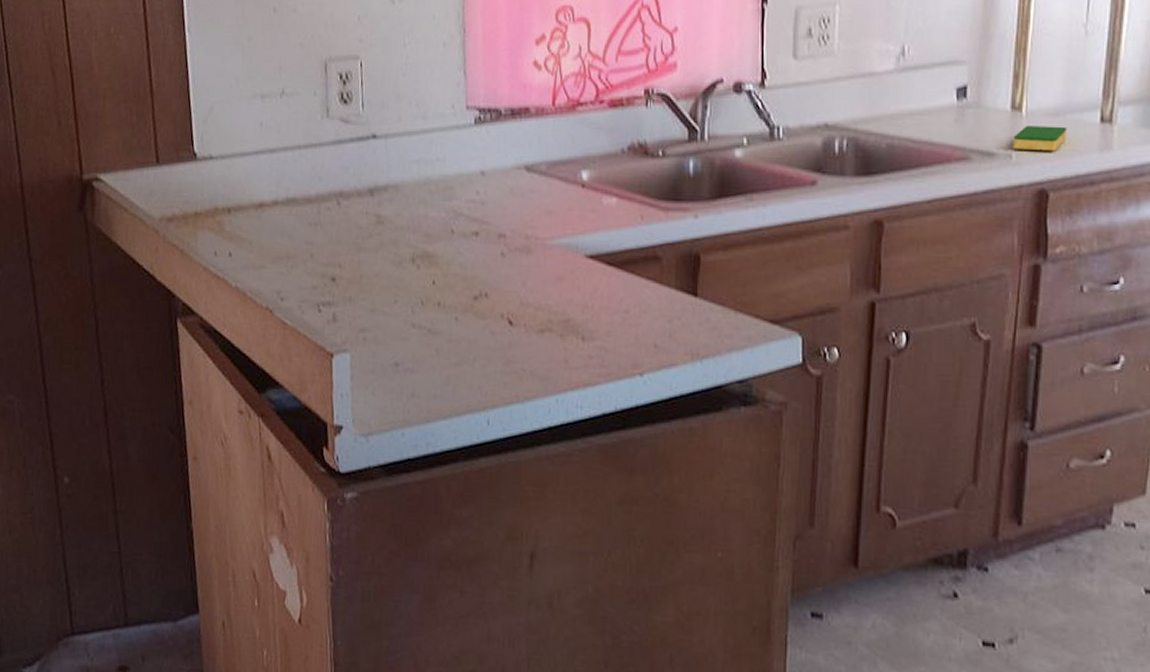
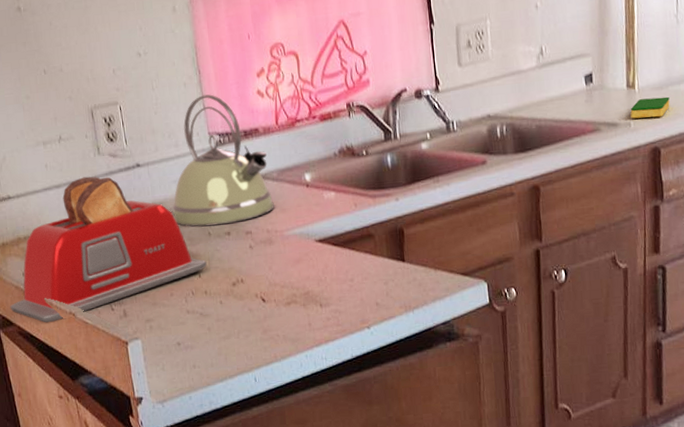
toaster: none [193,143,444,318] -> present [10,176,207,323]
kettle: none [409,58,538,222] -> present [172,94,274,227]

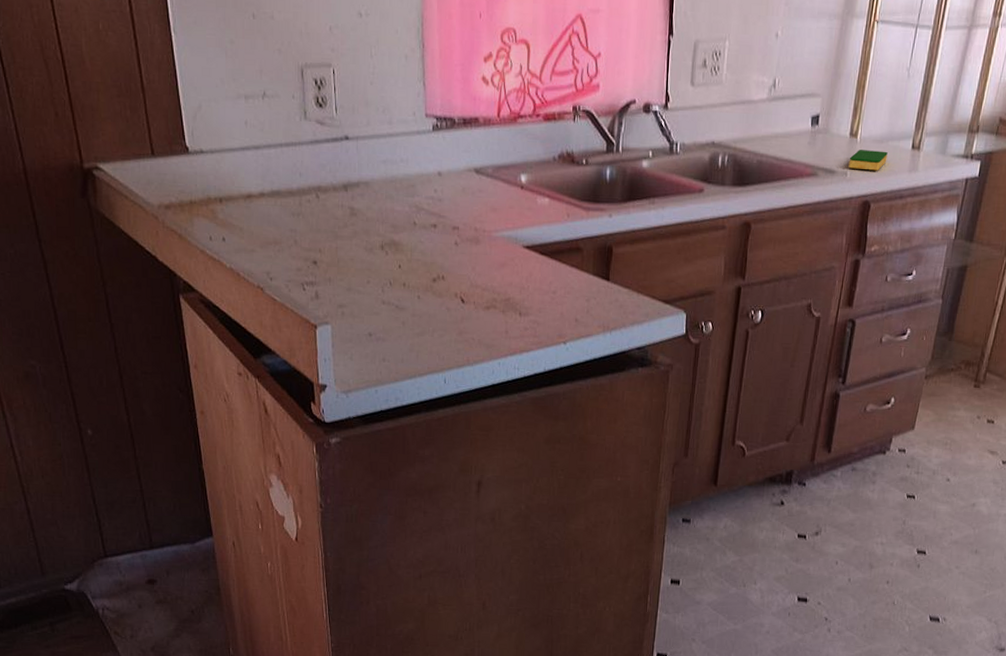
toaster: present [10,176,207,323] -> none [193,141,408,294]
kettle: present [172,94,274,227] -> none [378,71,486,216]

